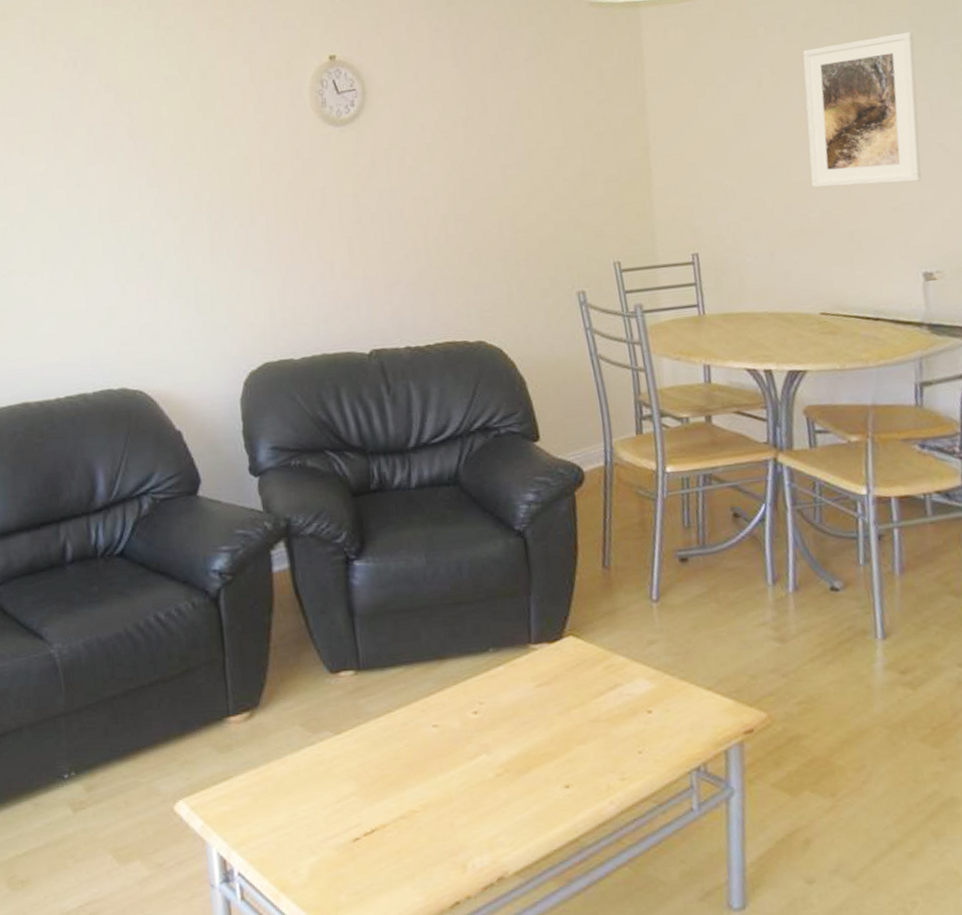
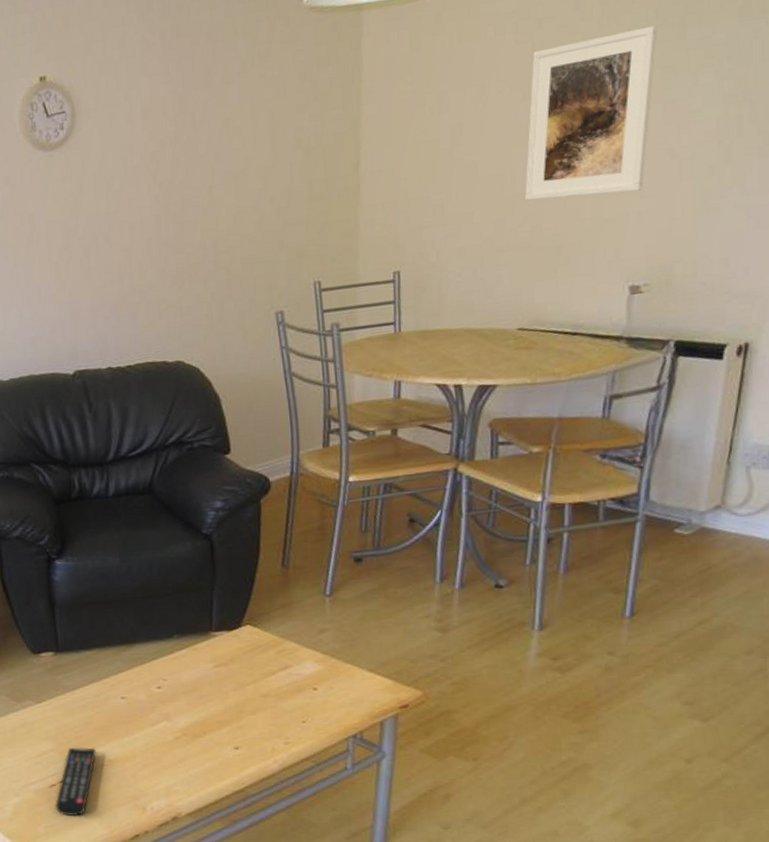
remote control: none [359,789,406,879] -> present [55,747,96,816]

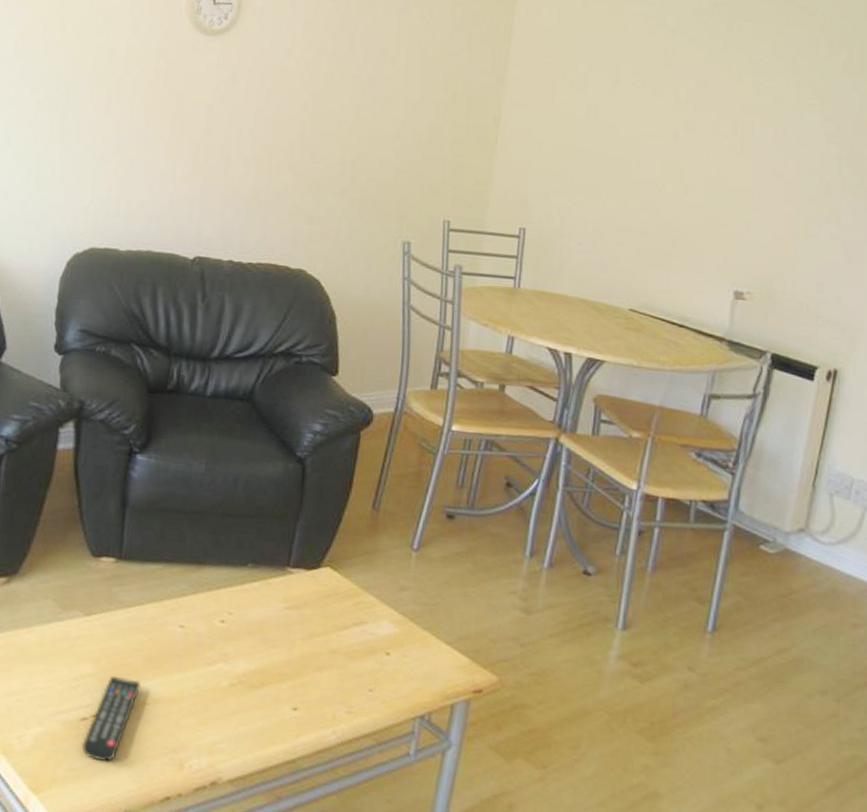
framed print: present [524,25,658,201] -> none [646,55,774,203]

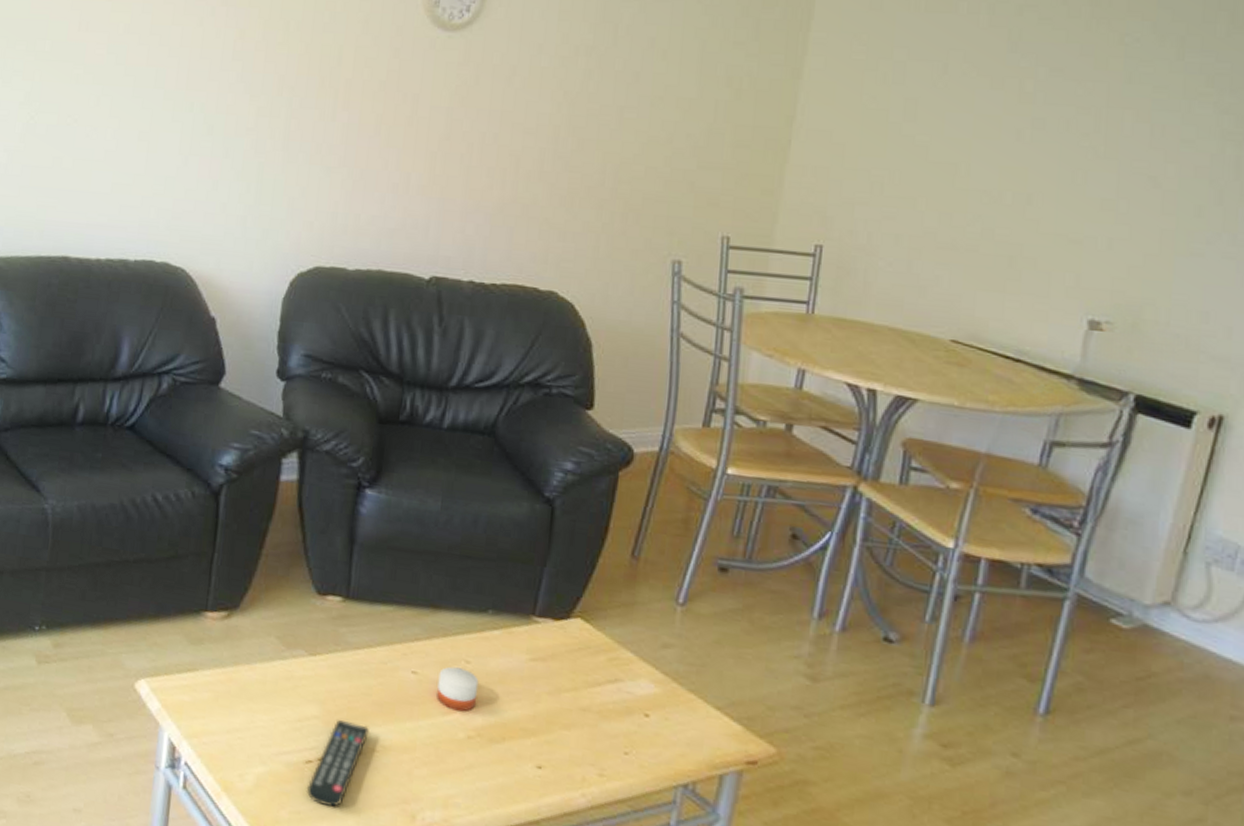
candle: none [202,619,240,661] -> present [436,666,479,711]

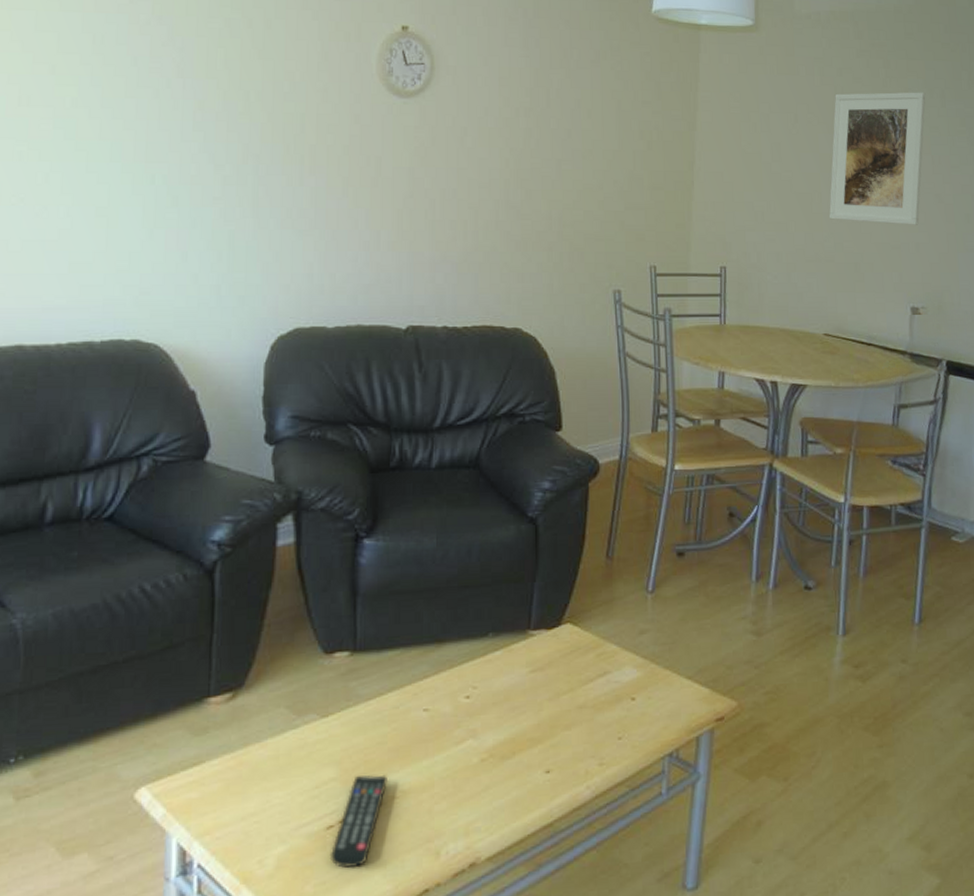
candle: present [436,666,479,711] -> none [449,695,486,738]
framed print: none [977,38,1153,215] -> present [829,92,926,225]

